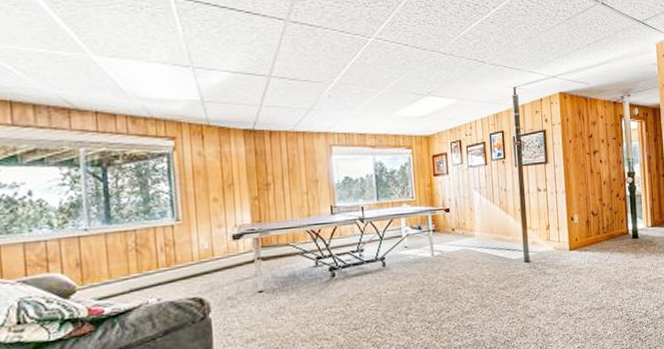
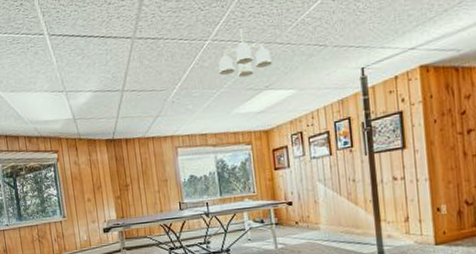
ceiling light fixture: none [381,32,436,80] -> present [218,28,273,78]

